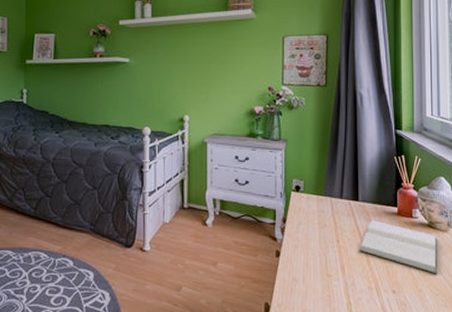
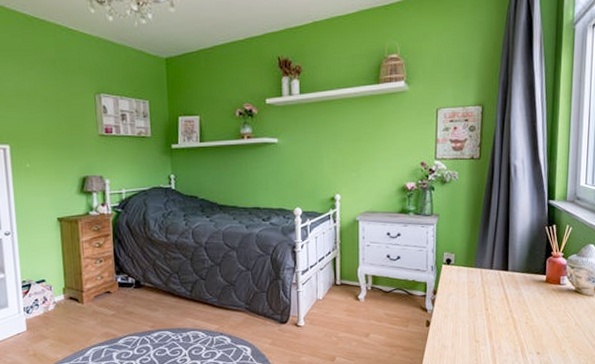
book: present [359,220,437,274] -> none [506,288,582,336]

